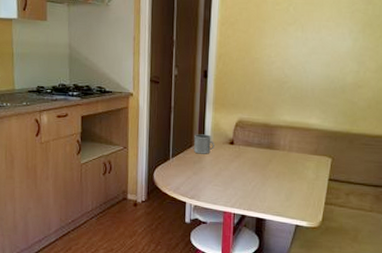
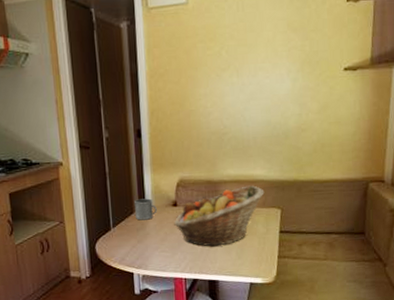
fruit basket: none [229,132,318,187] -> present [174,185,265,247]

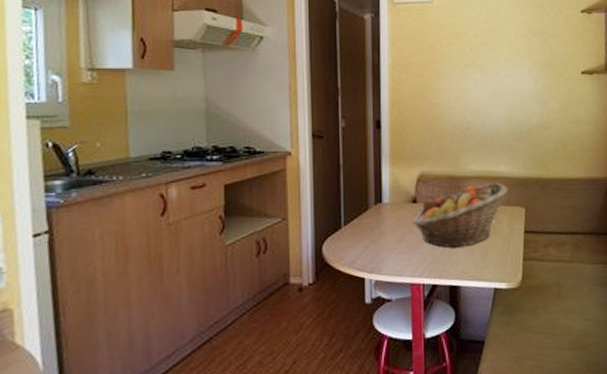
mug: present [135,198,157,221] -> none [370,194,394,218]

